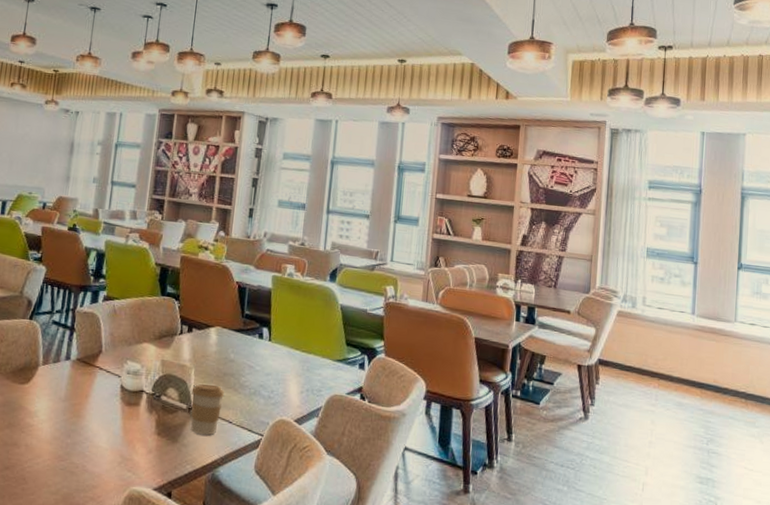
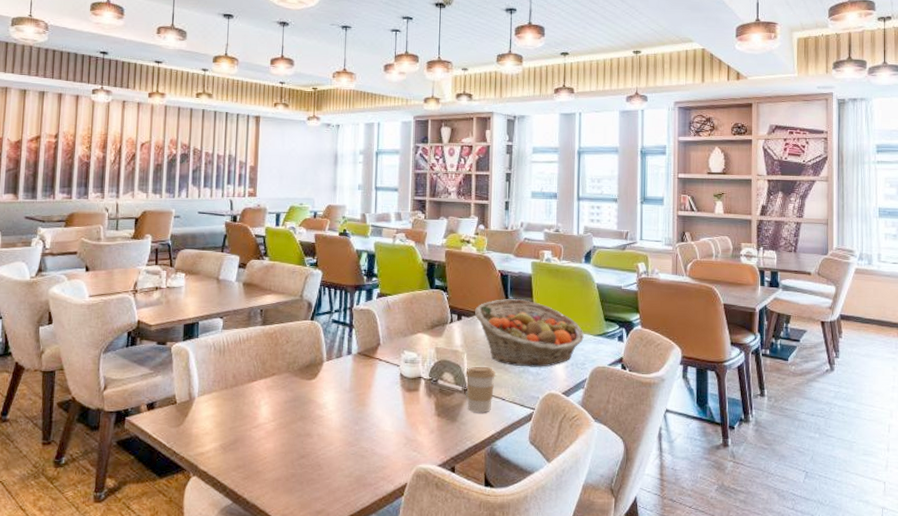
fruit basket: none [207,313,323,391] -> present [475,299,584,367]

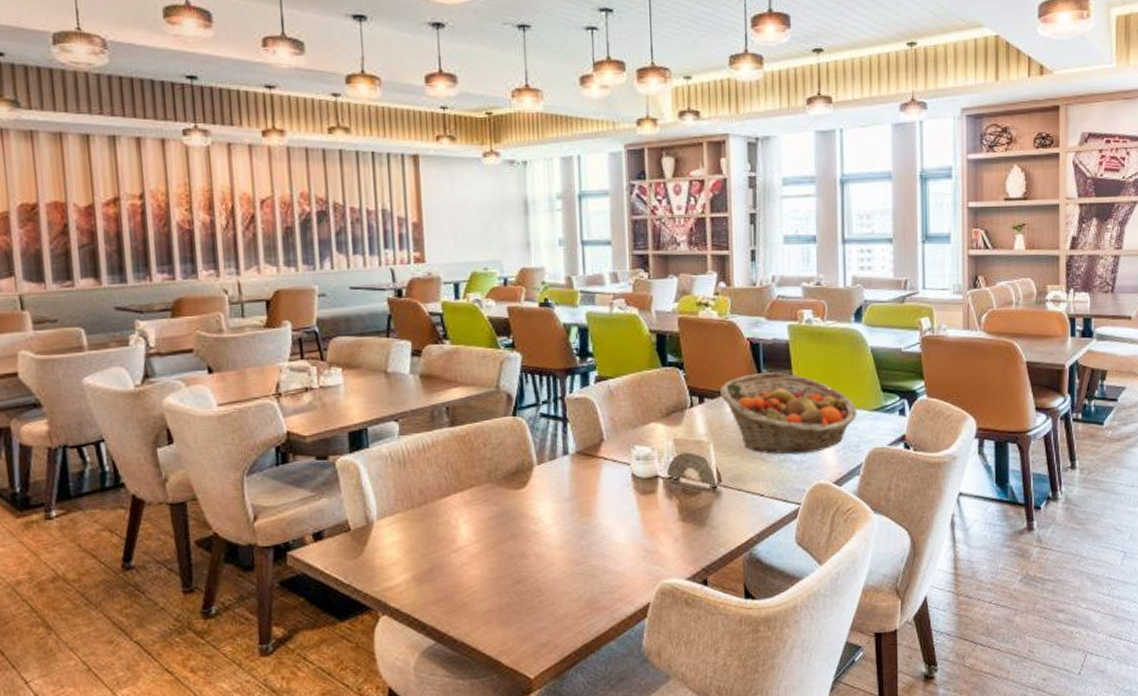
coffee cup: present [465,367,495,413] -> none [713,458,750,514]

